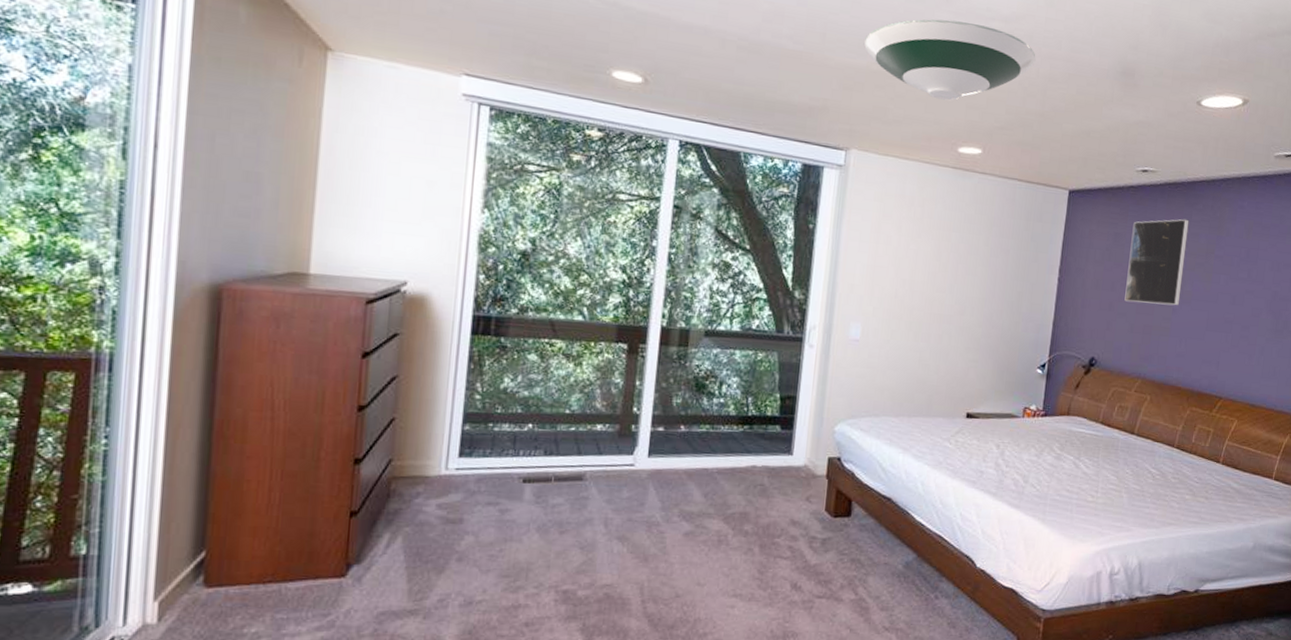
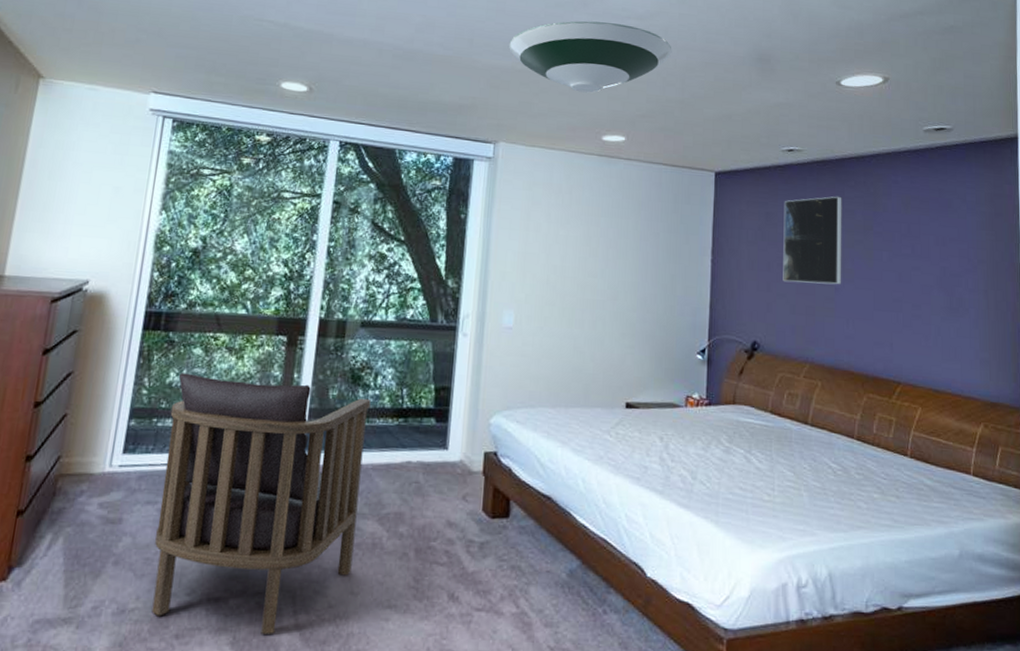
armchair: none [499,378,716,621] -> present [151,373,371,634]

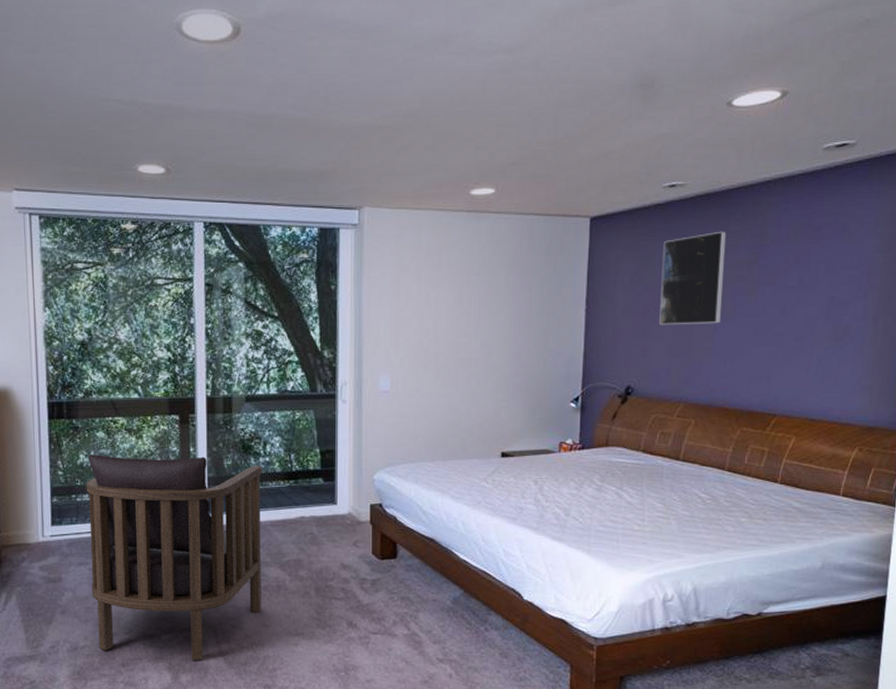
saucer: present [508,21,672,93] -> none [366,61,544,144]

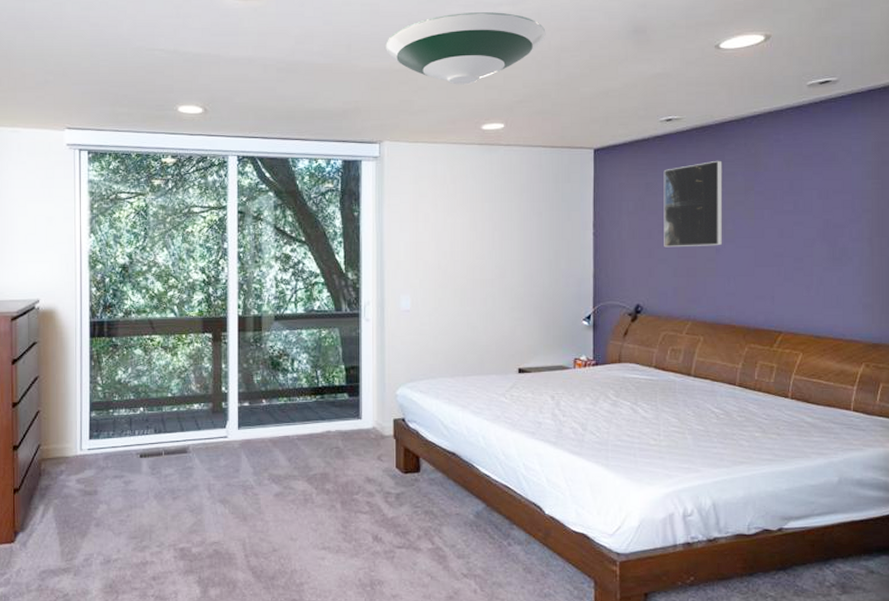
armchair: present [86,454,262,660] -> none [123,371,290,574]
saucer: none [366,61,544,144] -> present [384,12,546,85]

